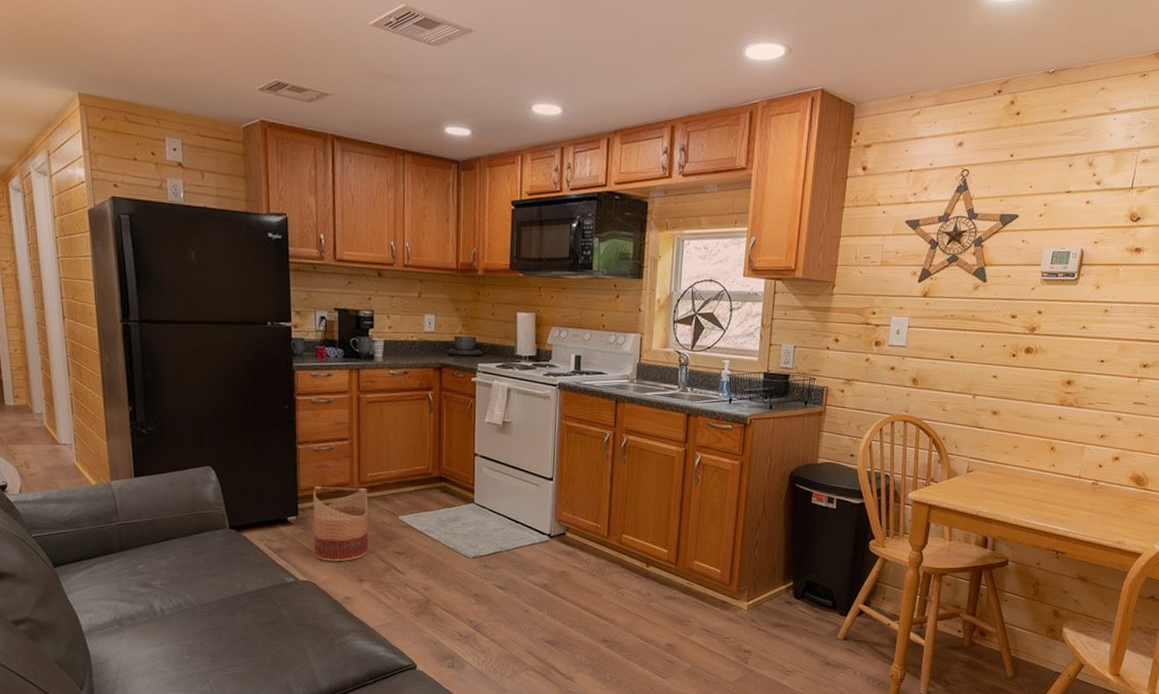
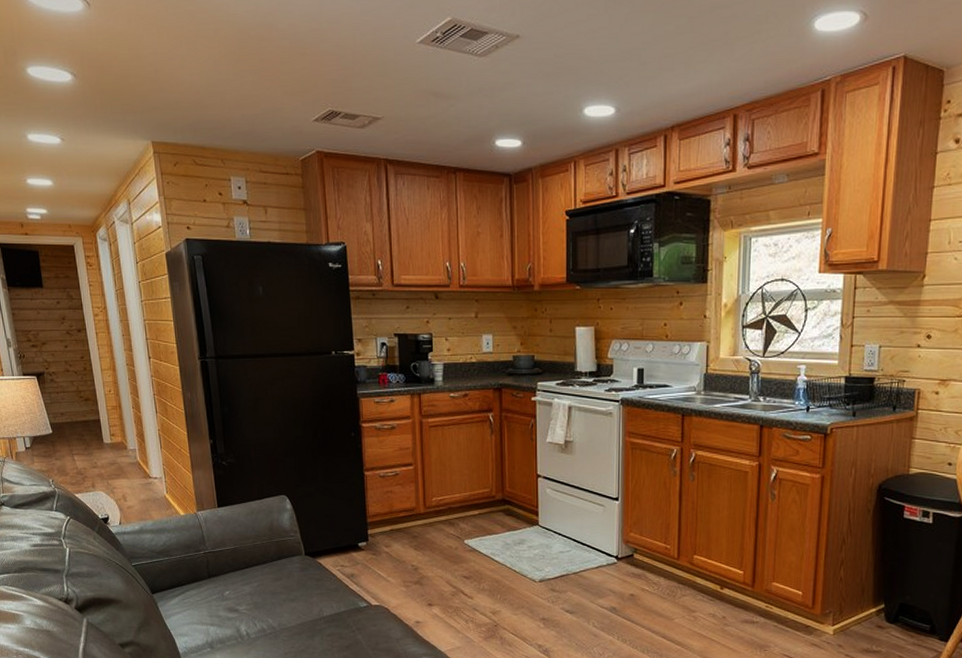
basket: present [313,486,369,562] -> none [381,512,436,587]

